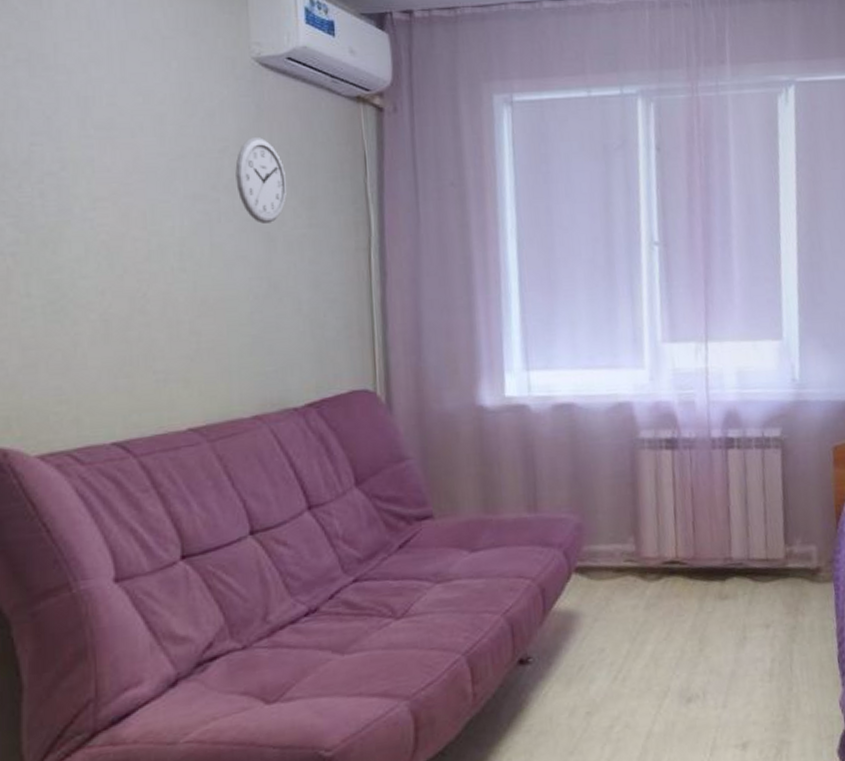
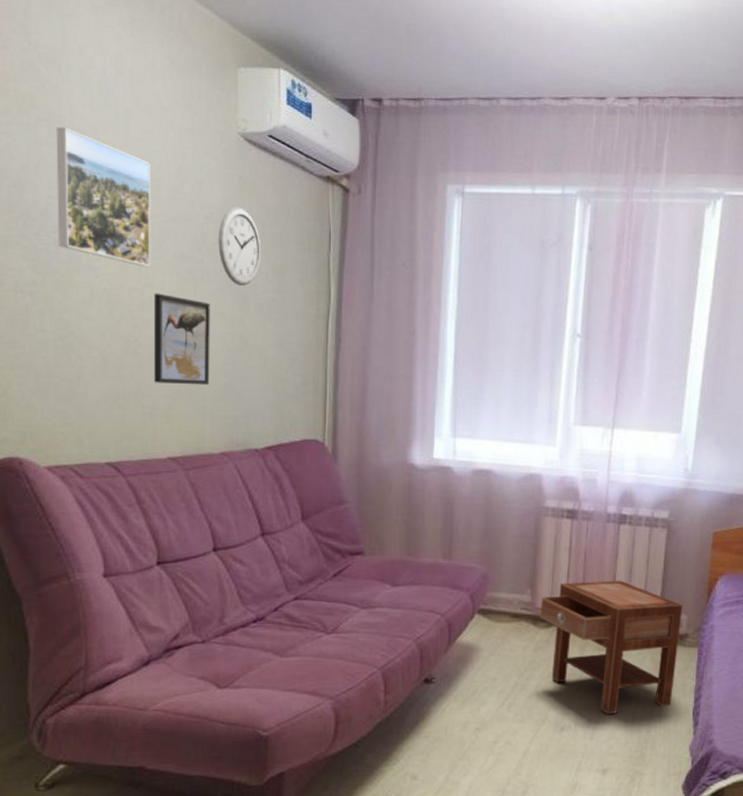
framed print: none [38,67,157,213] -> present [56,127,151,267]
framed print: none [162,240,235,343] -> present [153,293,210,386]
nightstand: none [647,513,812,676] -> present [540,580,683,715]

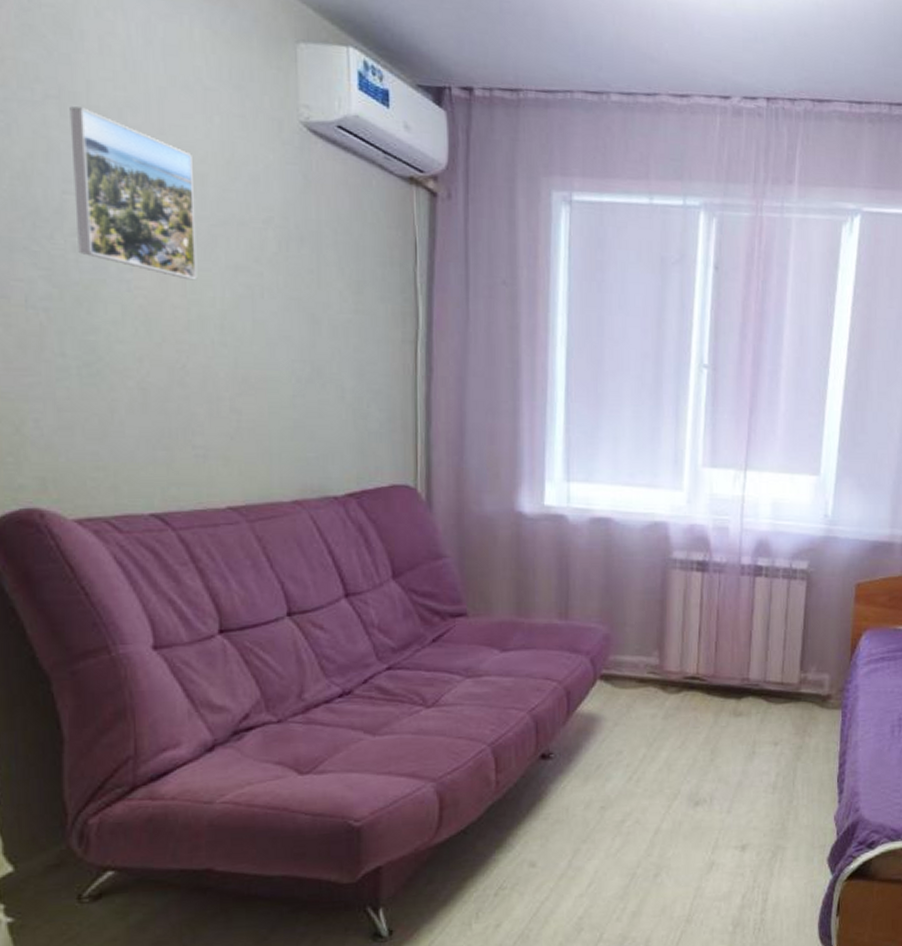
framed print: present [153,293,210,386] -> none [202,311,276,422]
wall clock: present [218,207,260,286] -> none [280,210,333,304]
nightstand: present [540,580,683,715] -> none [669,638,825,786]

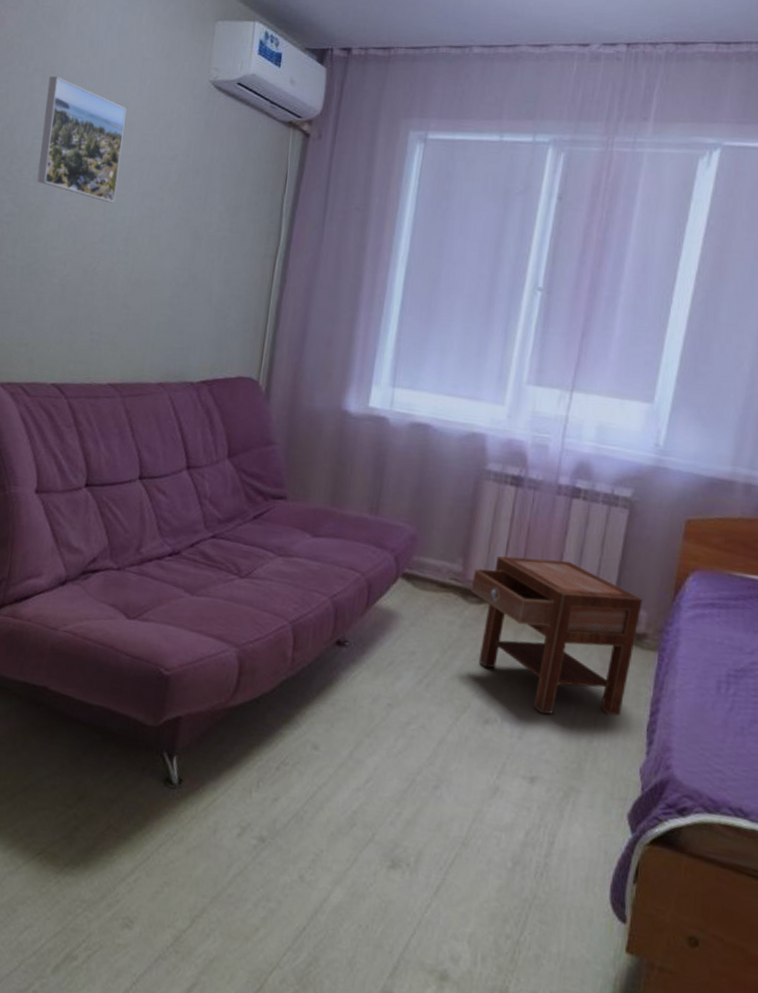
nightstand: none [669,638,825,786] -> present [471,555,643,716]

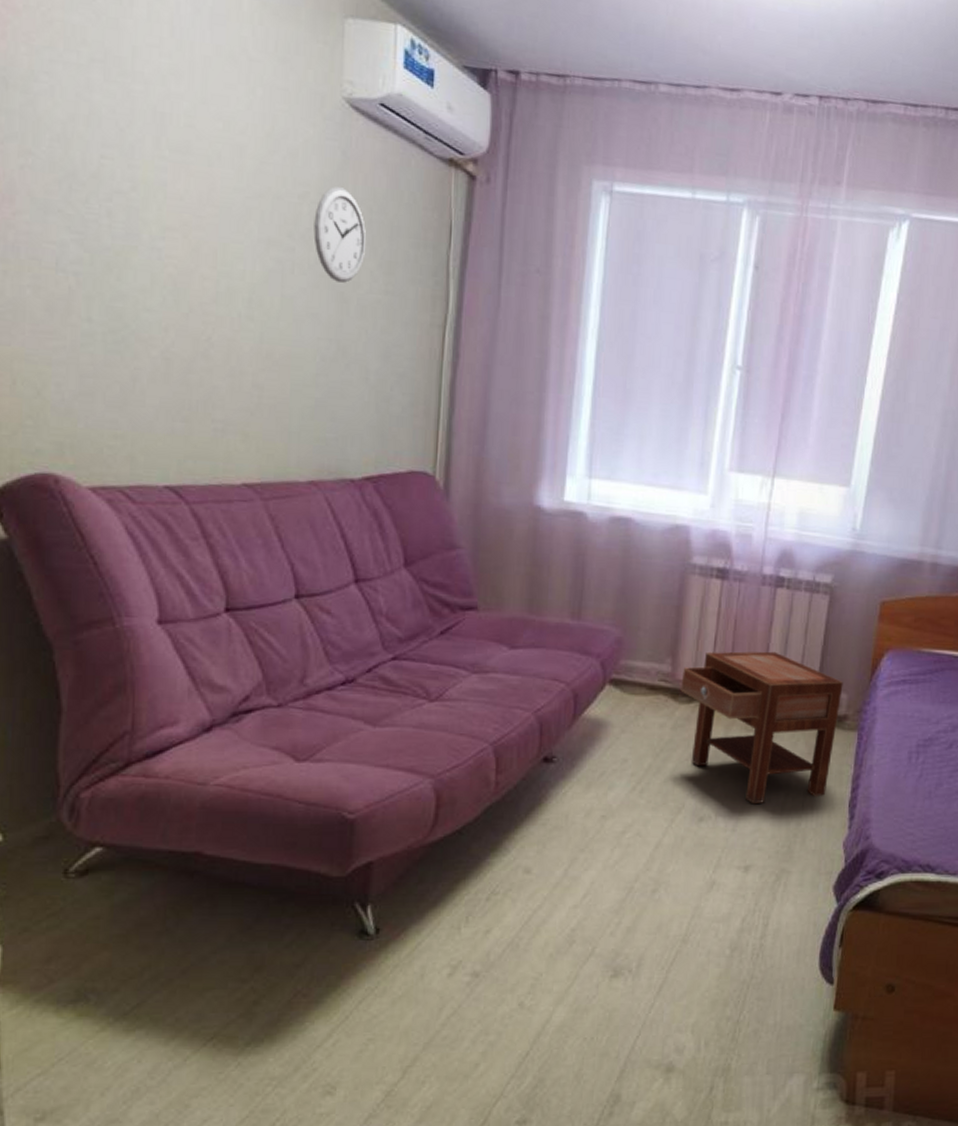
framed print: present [37,76,127,203] -> none [112,71,232,252]
wall clock: none [178,149,219,224] -> present [313,187,366,283]

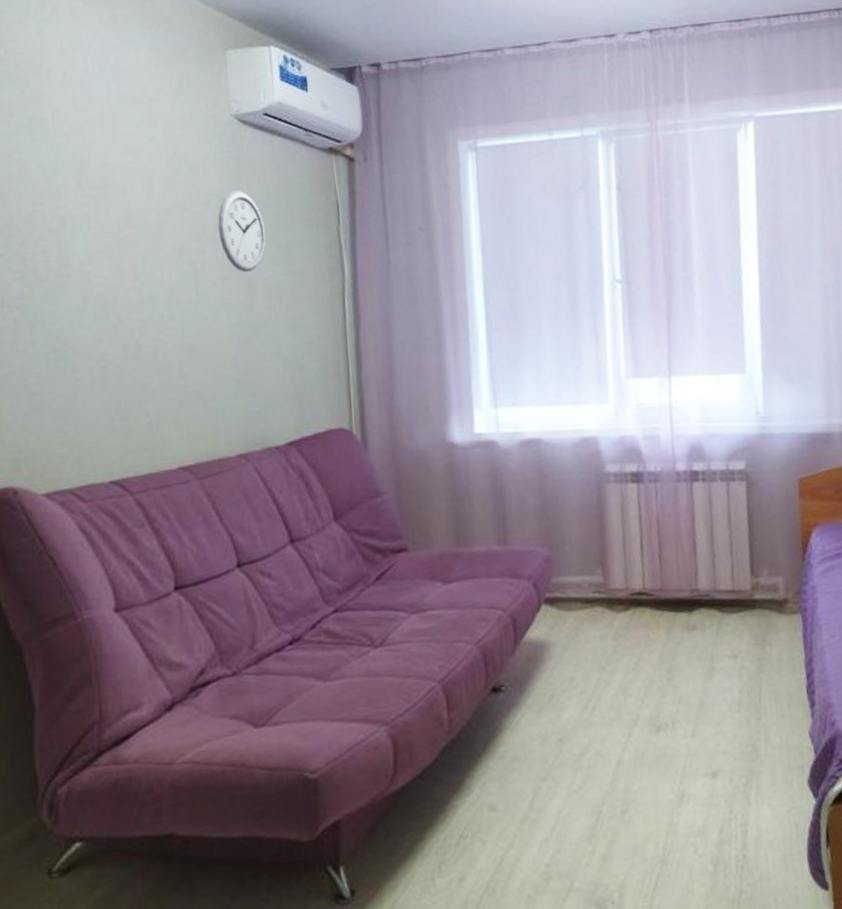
nightstand: present [680,651,843,805] -> none [614,545,781,706]

